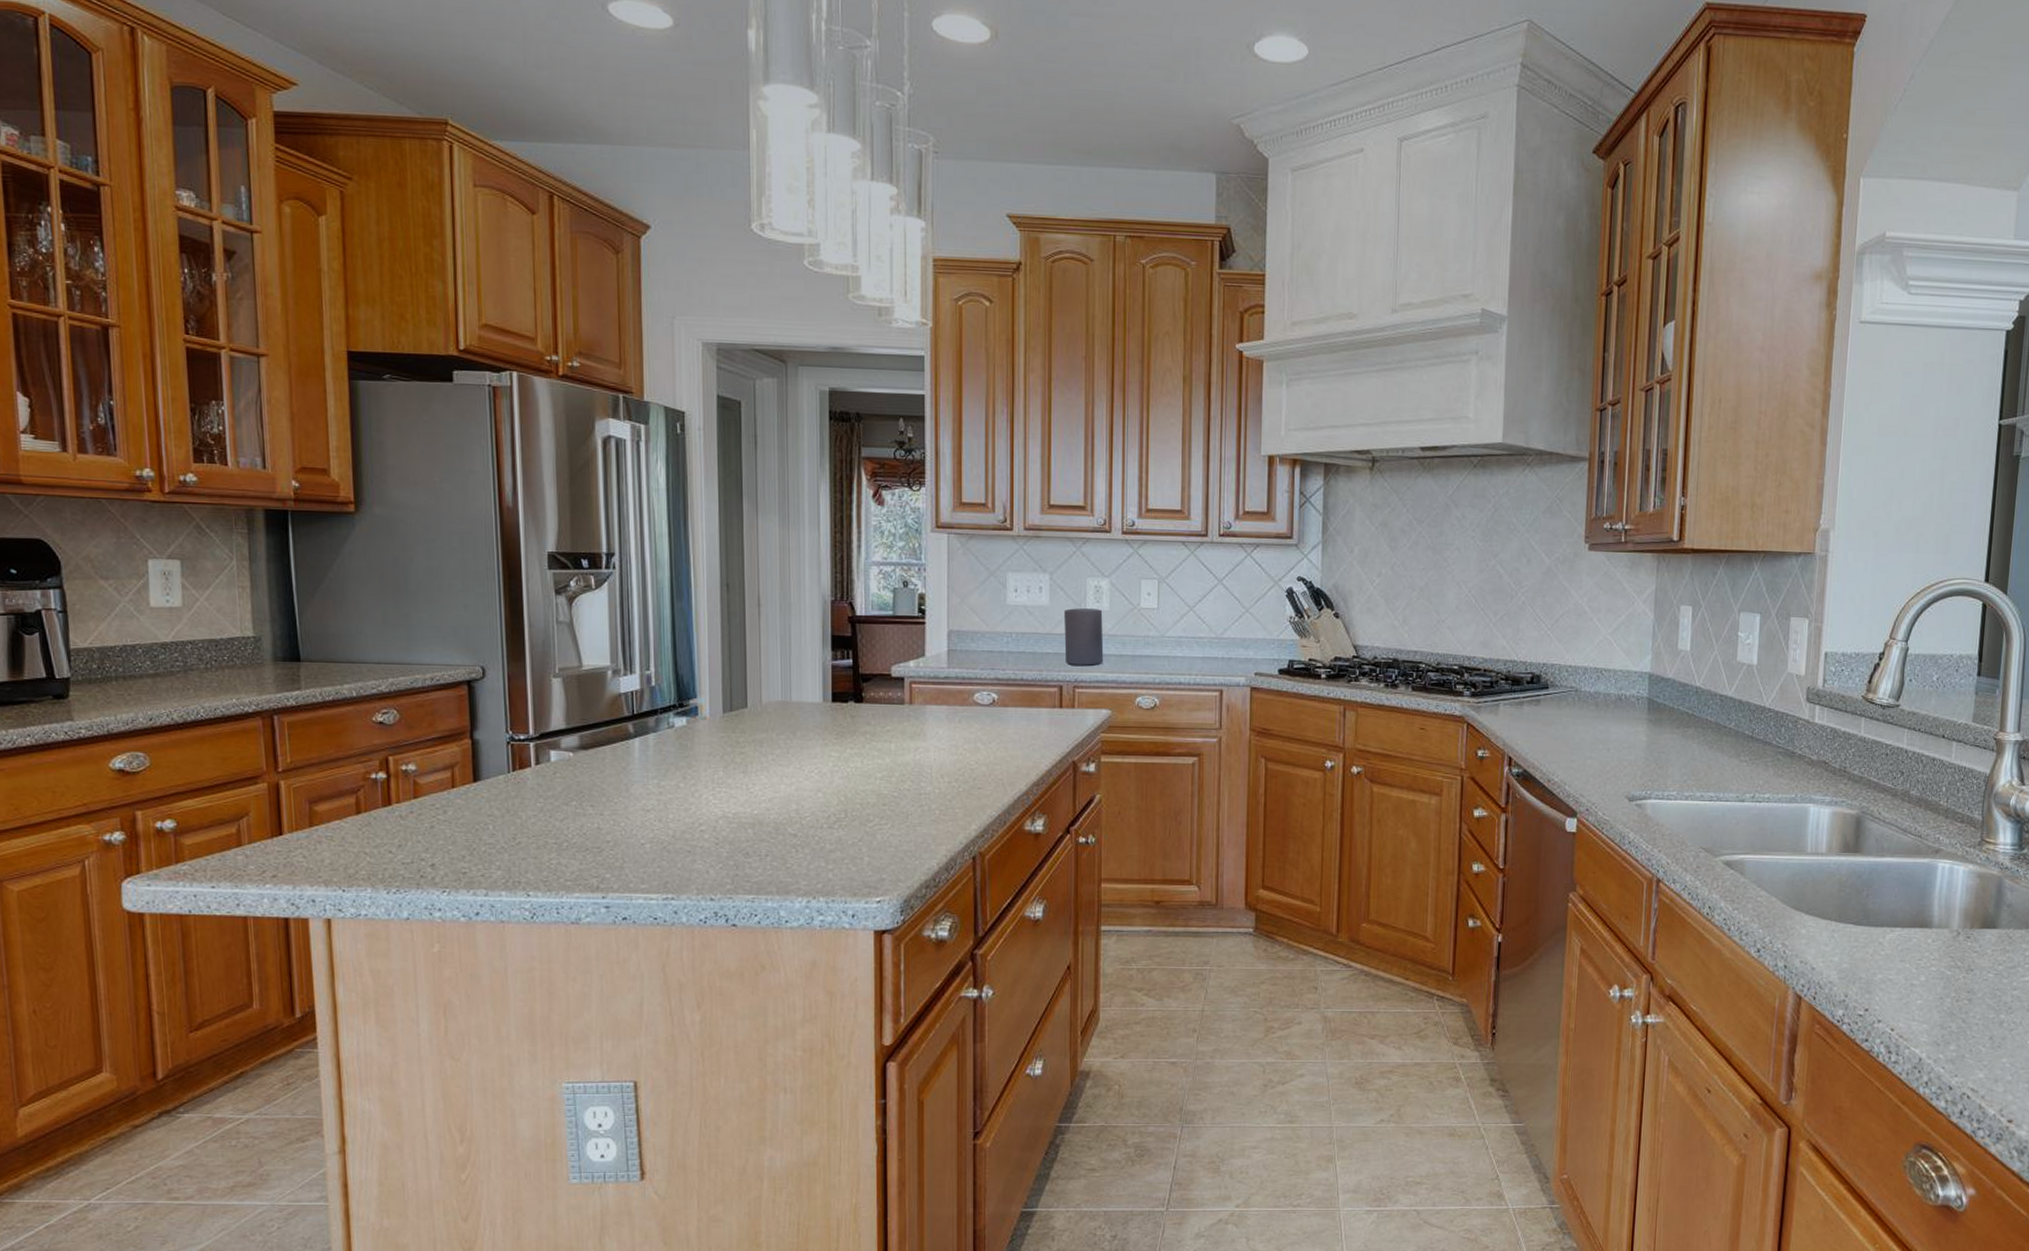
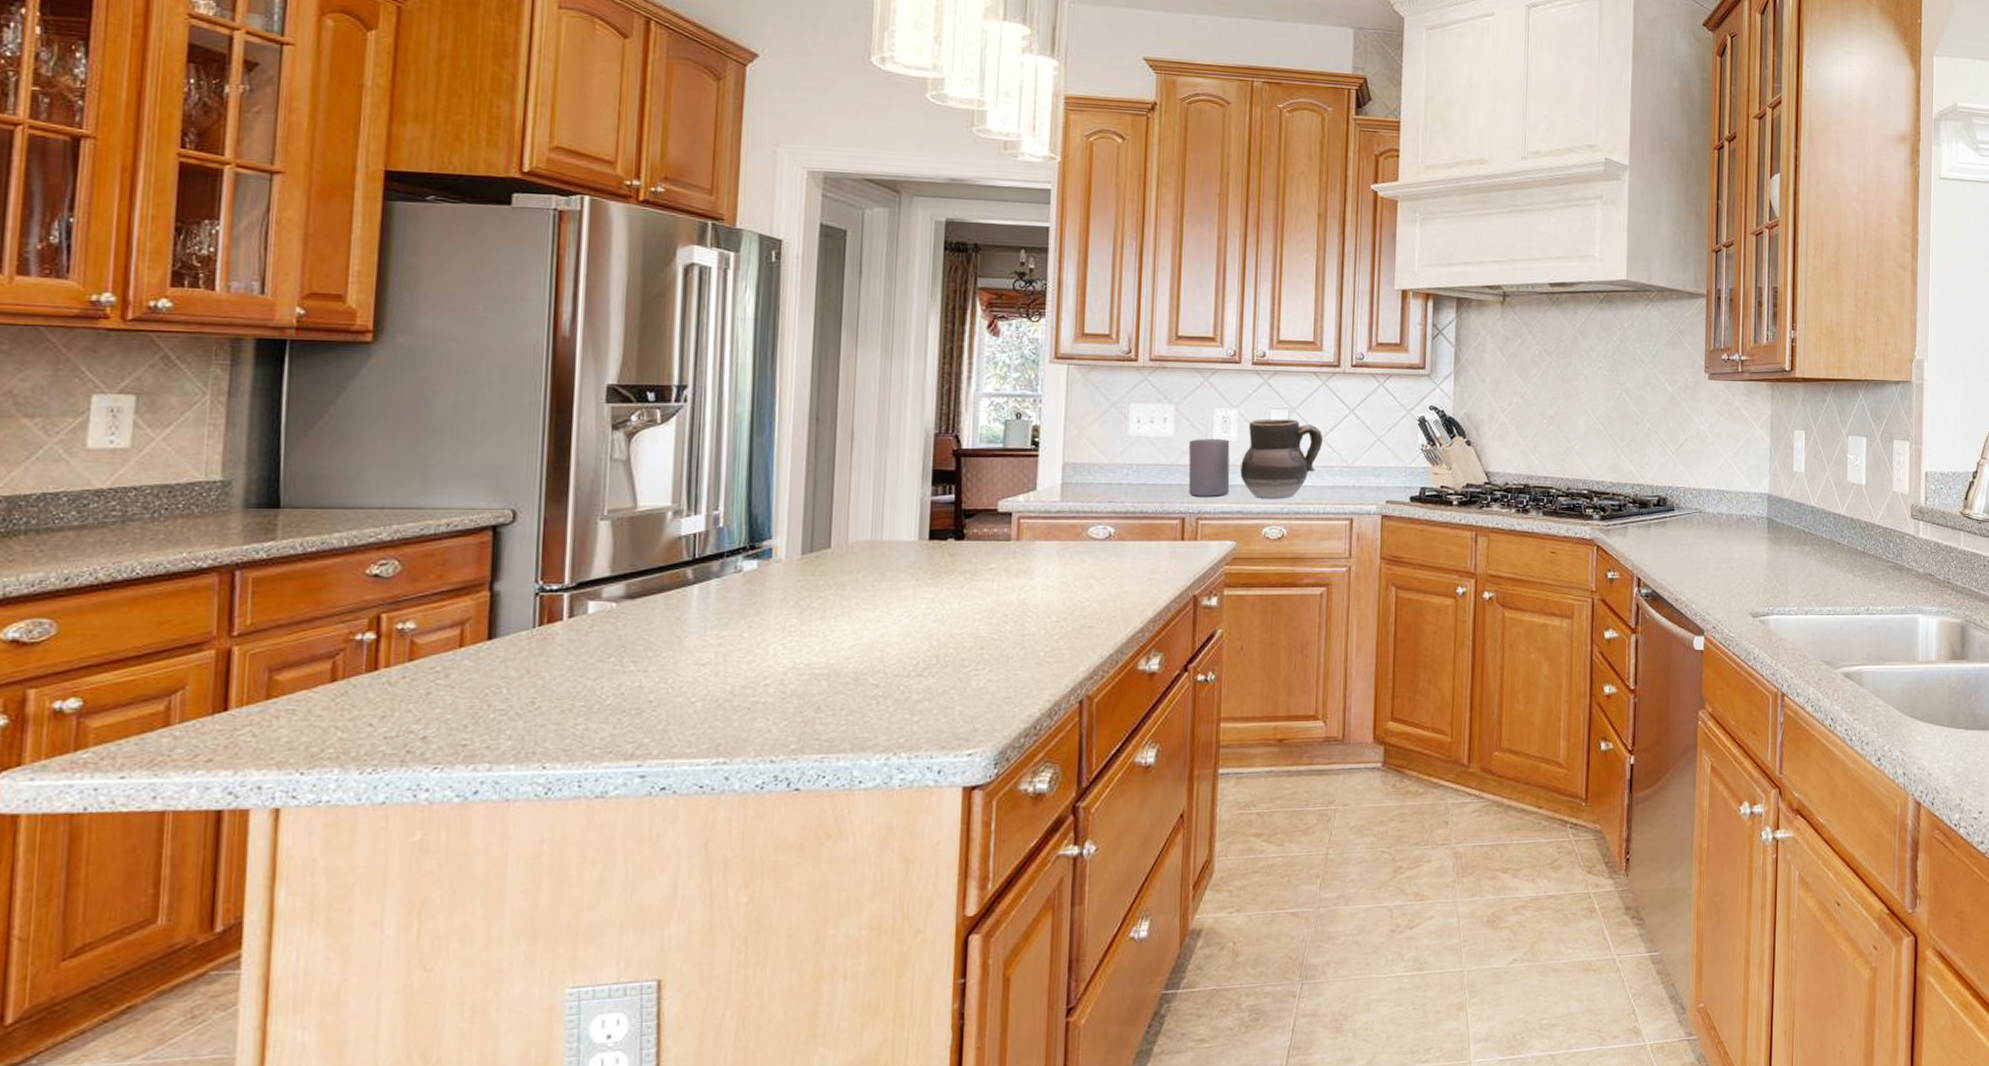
ceramic jug: none [1113,588,1193,670] -> present [1240,418,1323,500]

